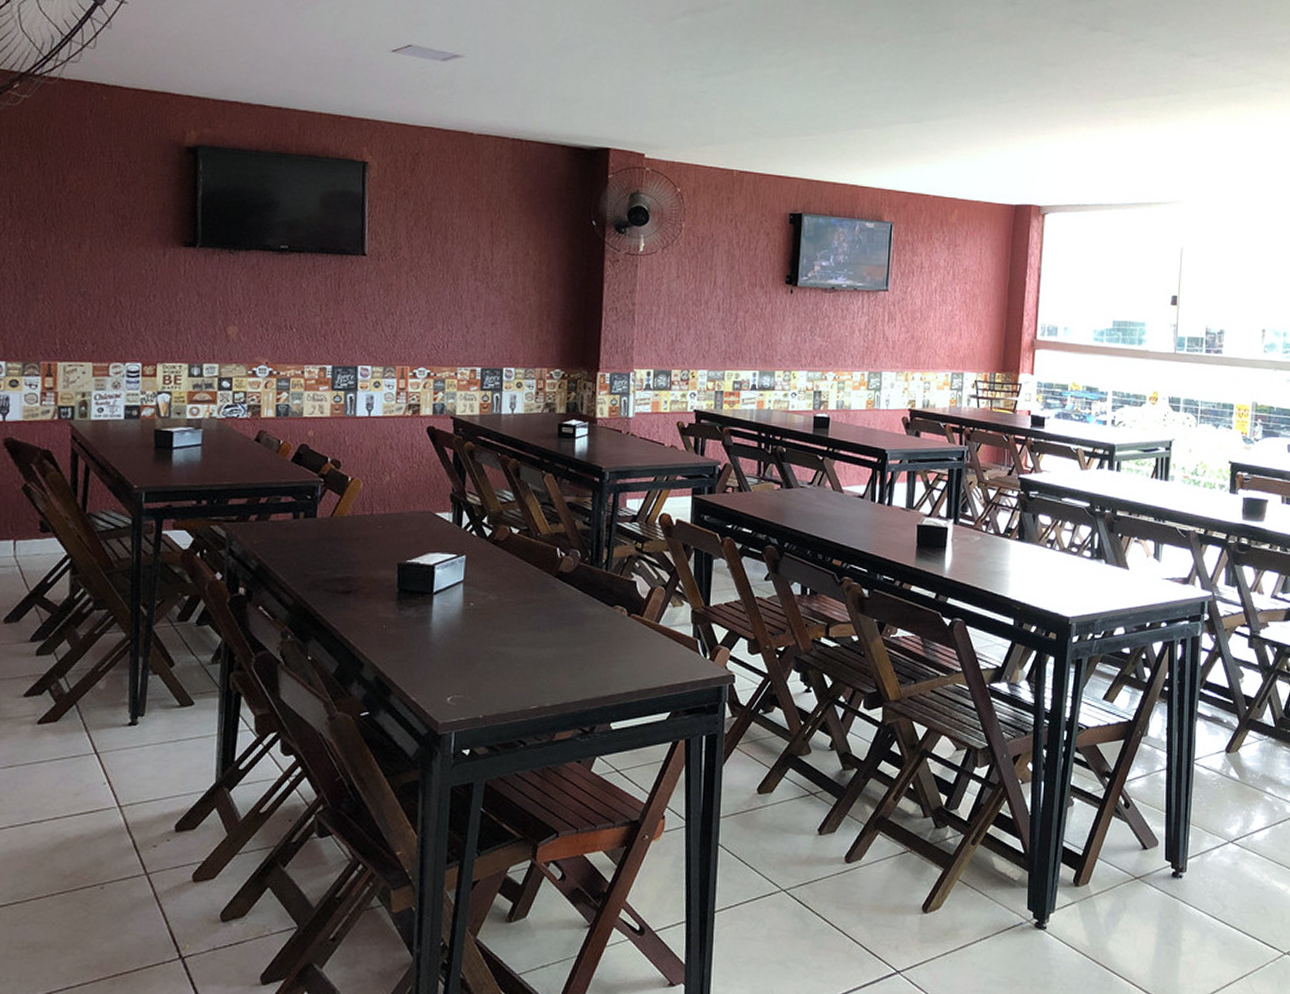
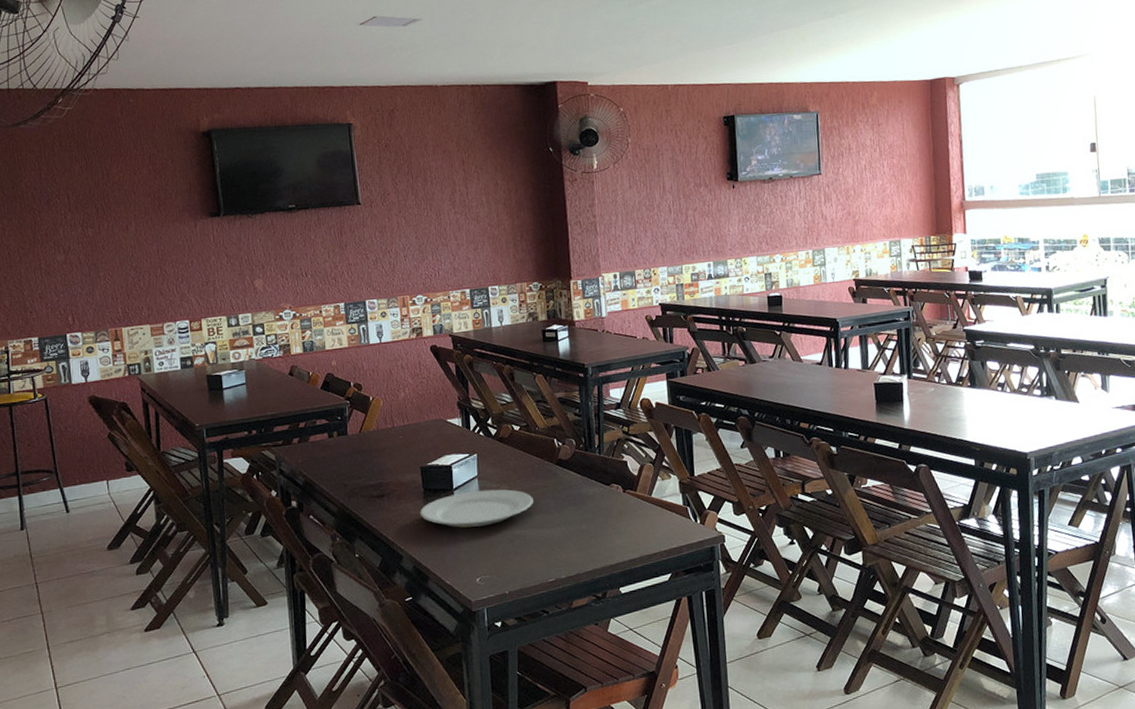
plate: none [390,597,524,638] -> present [419,489,533,528]

